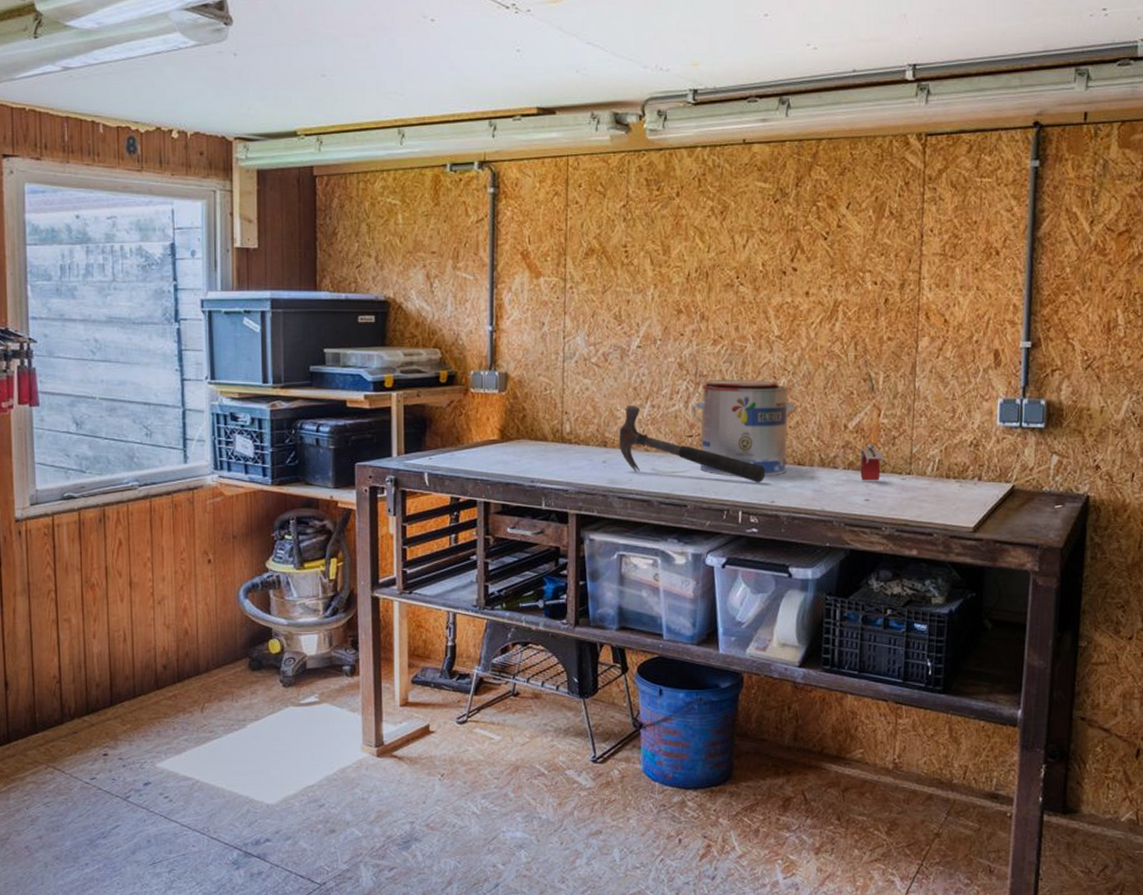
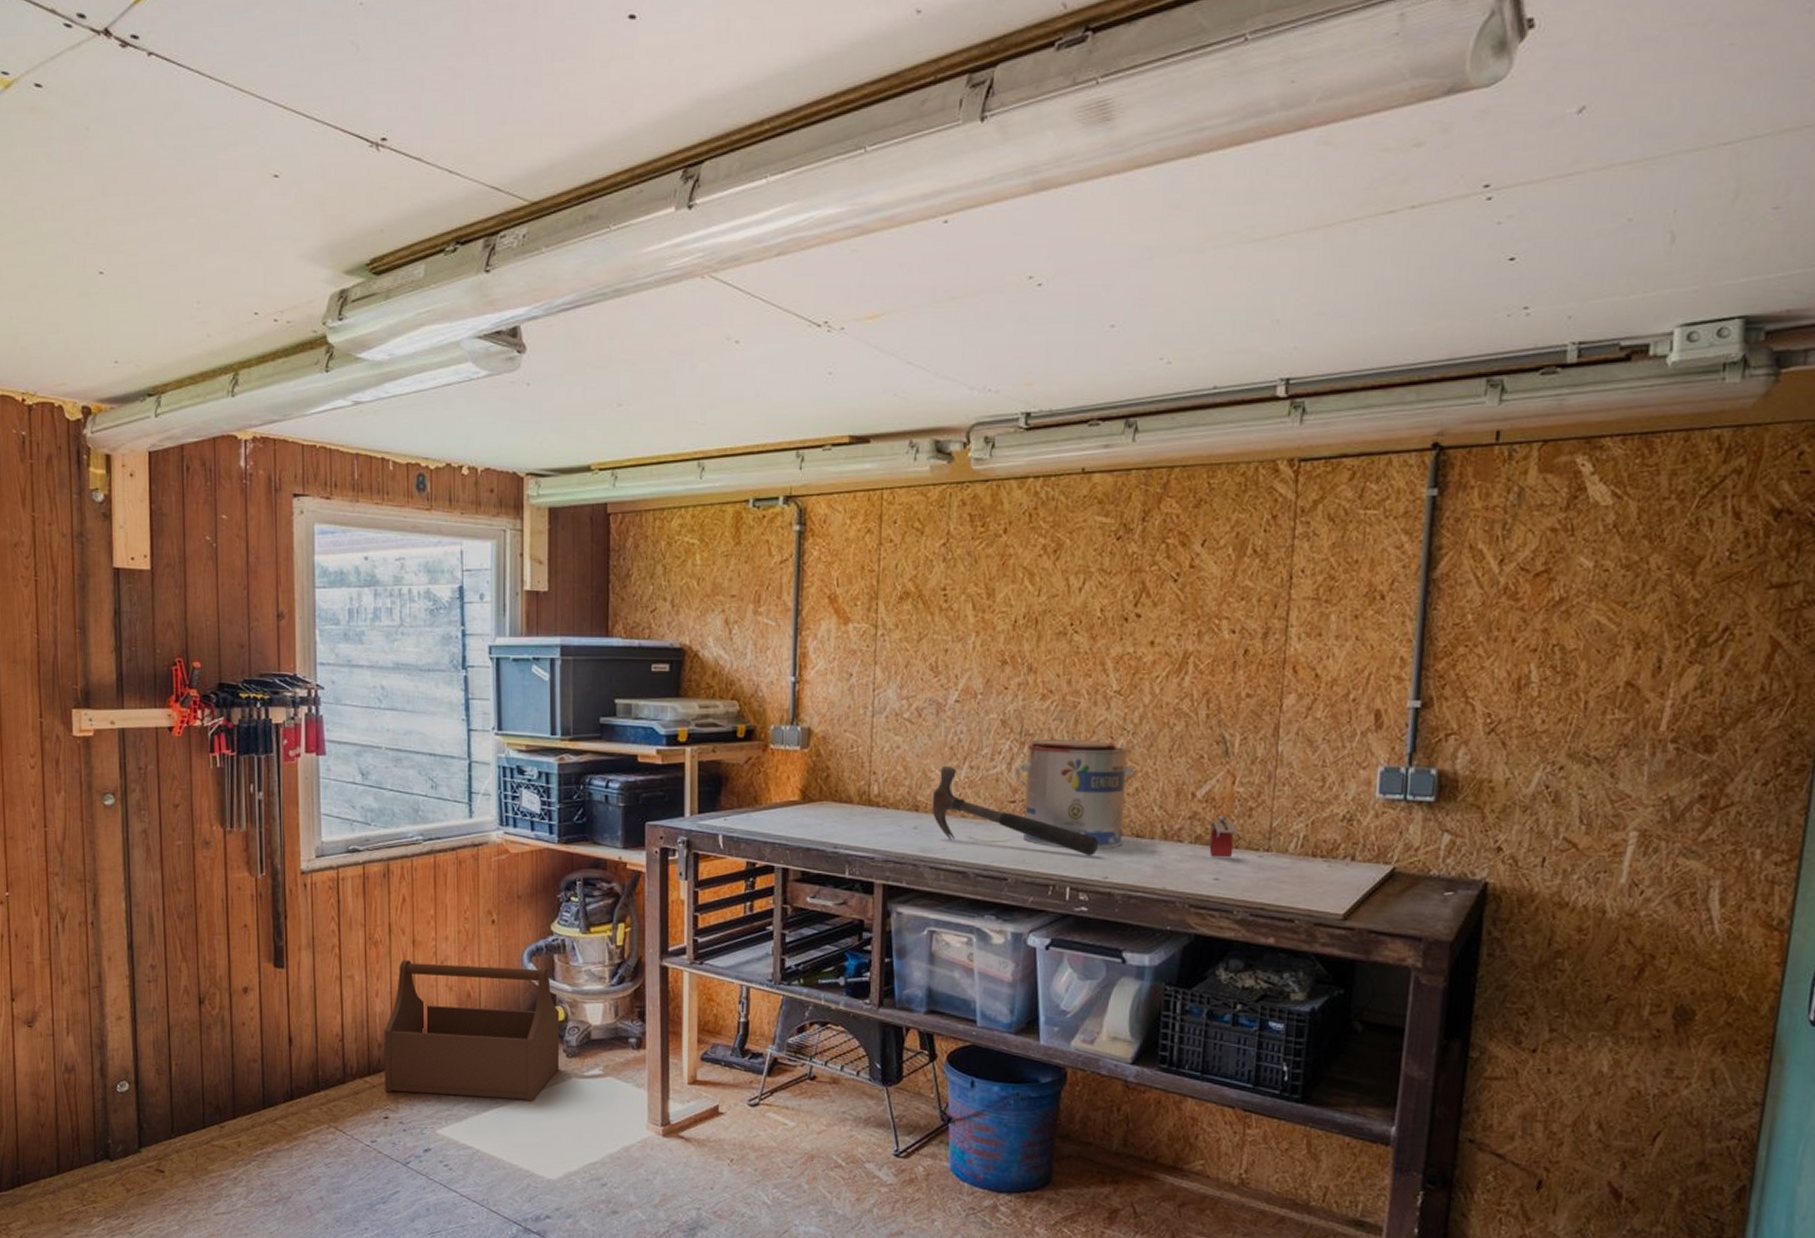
tool box: none [102,601,277,731] -> present [384,960,560,1102]

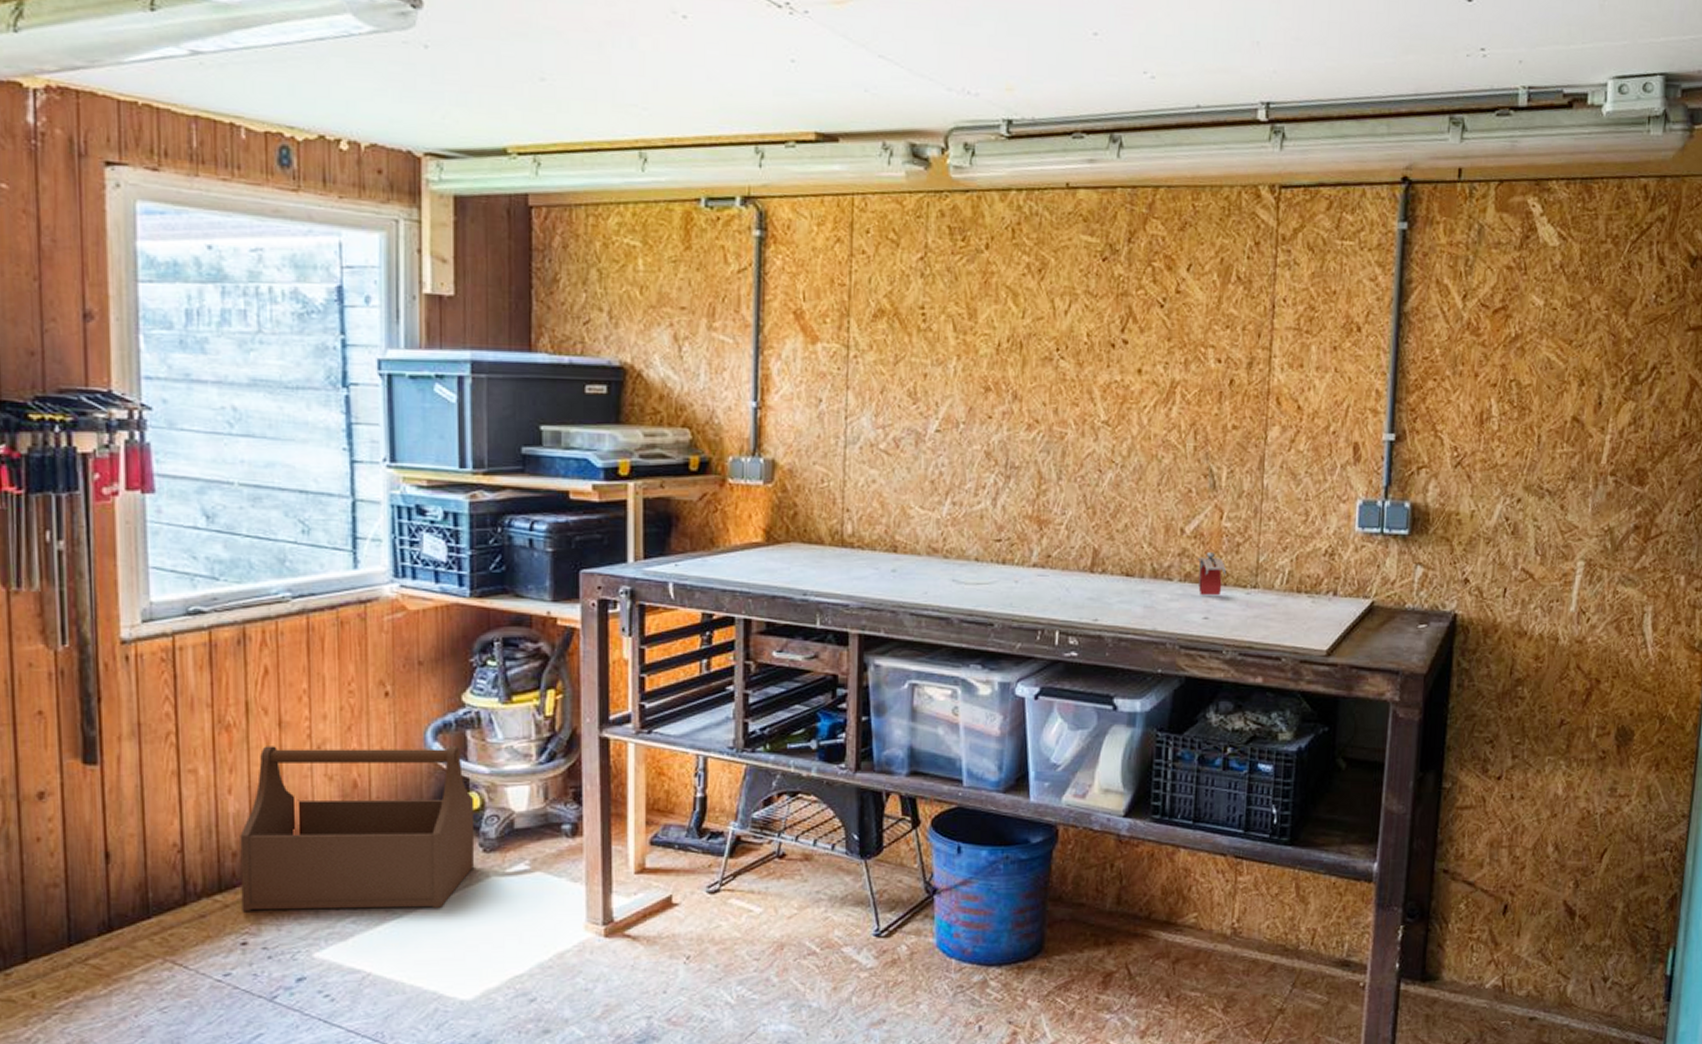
hammer: present [932,765,1099,857] -> none [911,501,1088,598]
paint can: present [1014,739,1137,849] -> none [999,472,1126,589]

